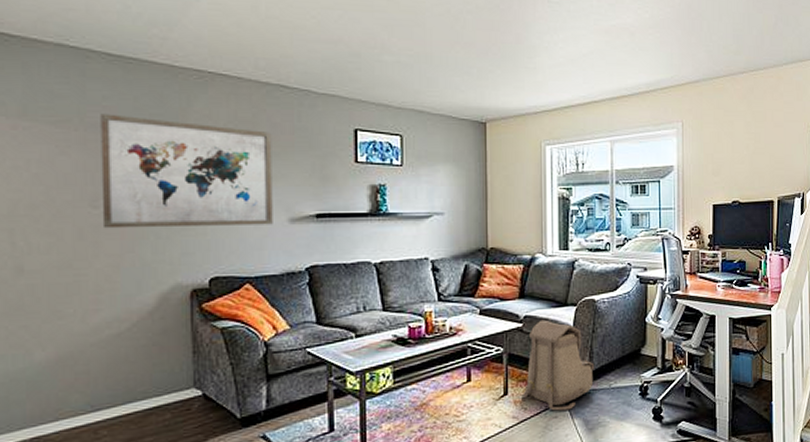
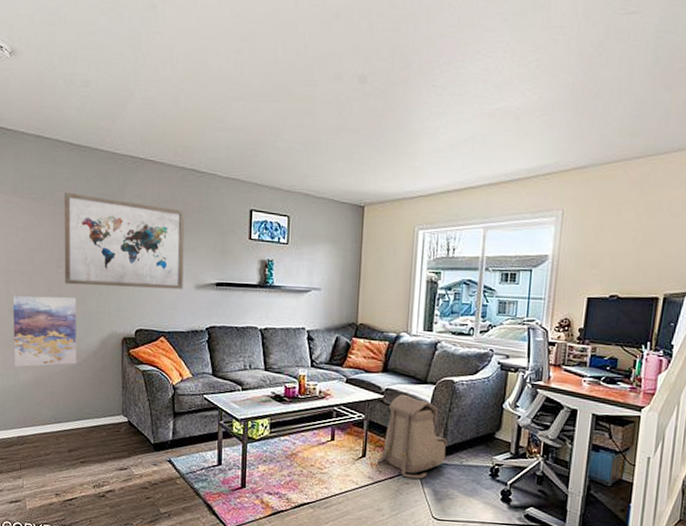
wall art: none [22,245,123,344] -> present [13,295,76,367]

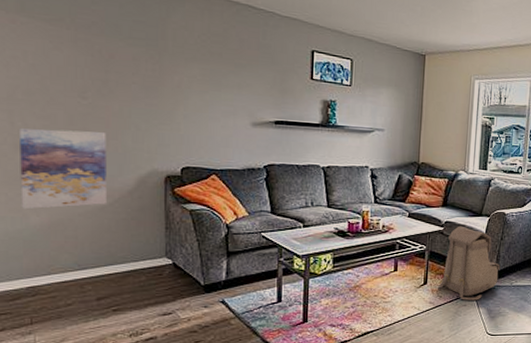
wall art: present [64,192,185,290] -> none [90,16,240,127]

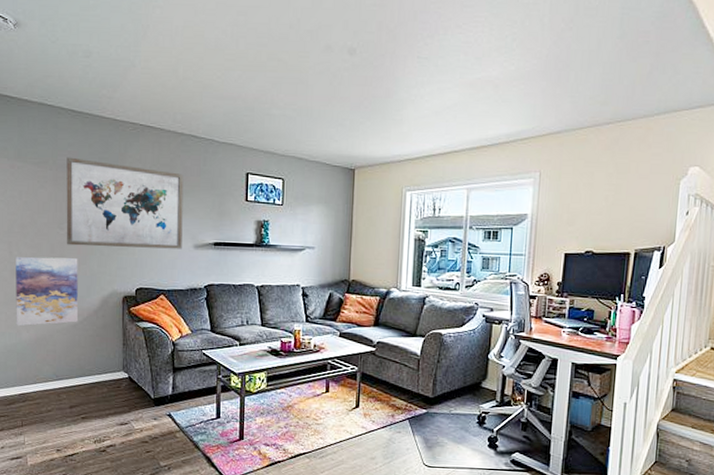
wall art: none [90,16,240,127] -> present [66,157,184,249]
backpack: present [438,226,501,300] -> none [370,346,438,428]

